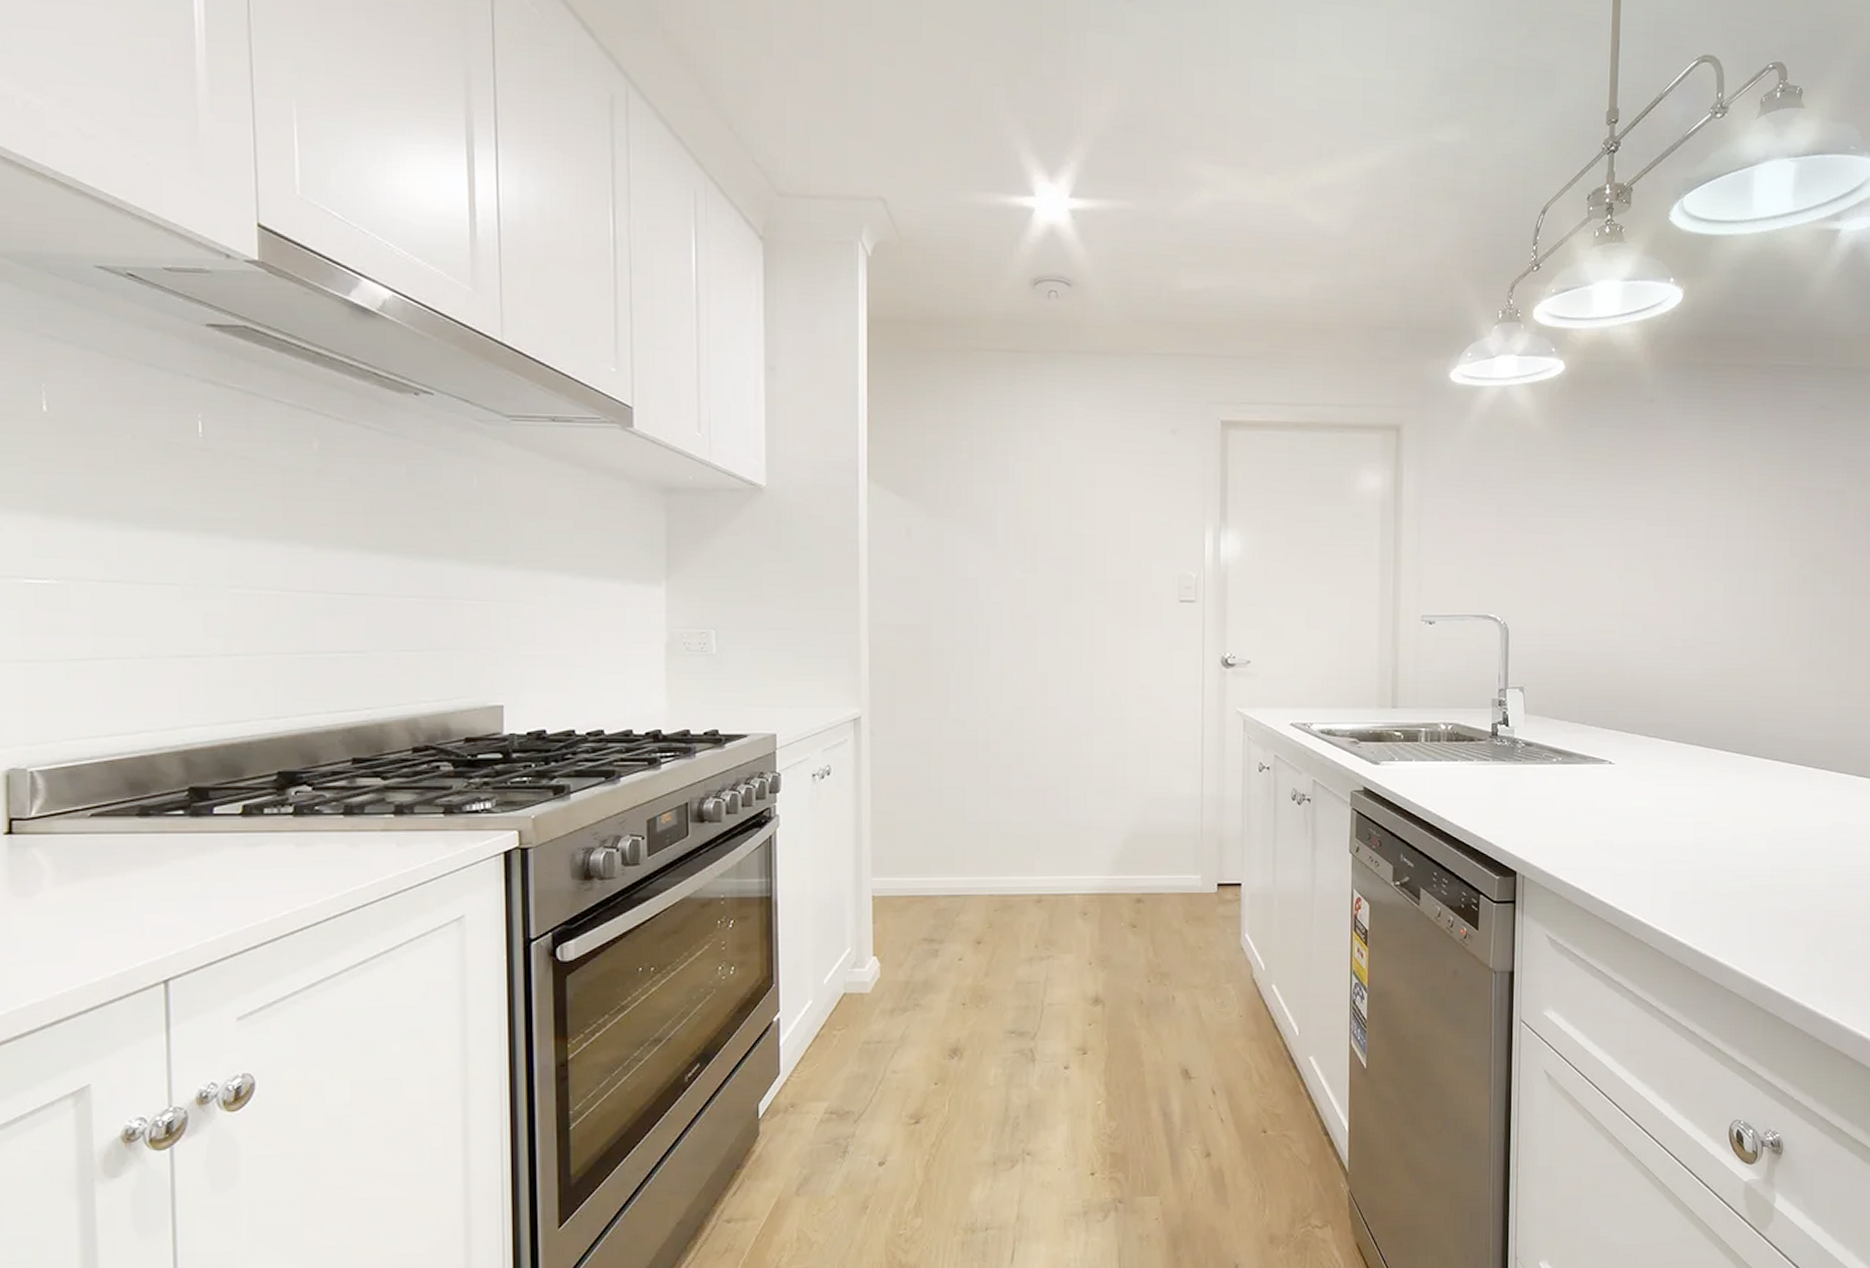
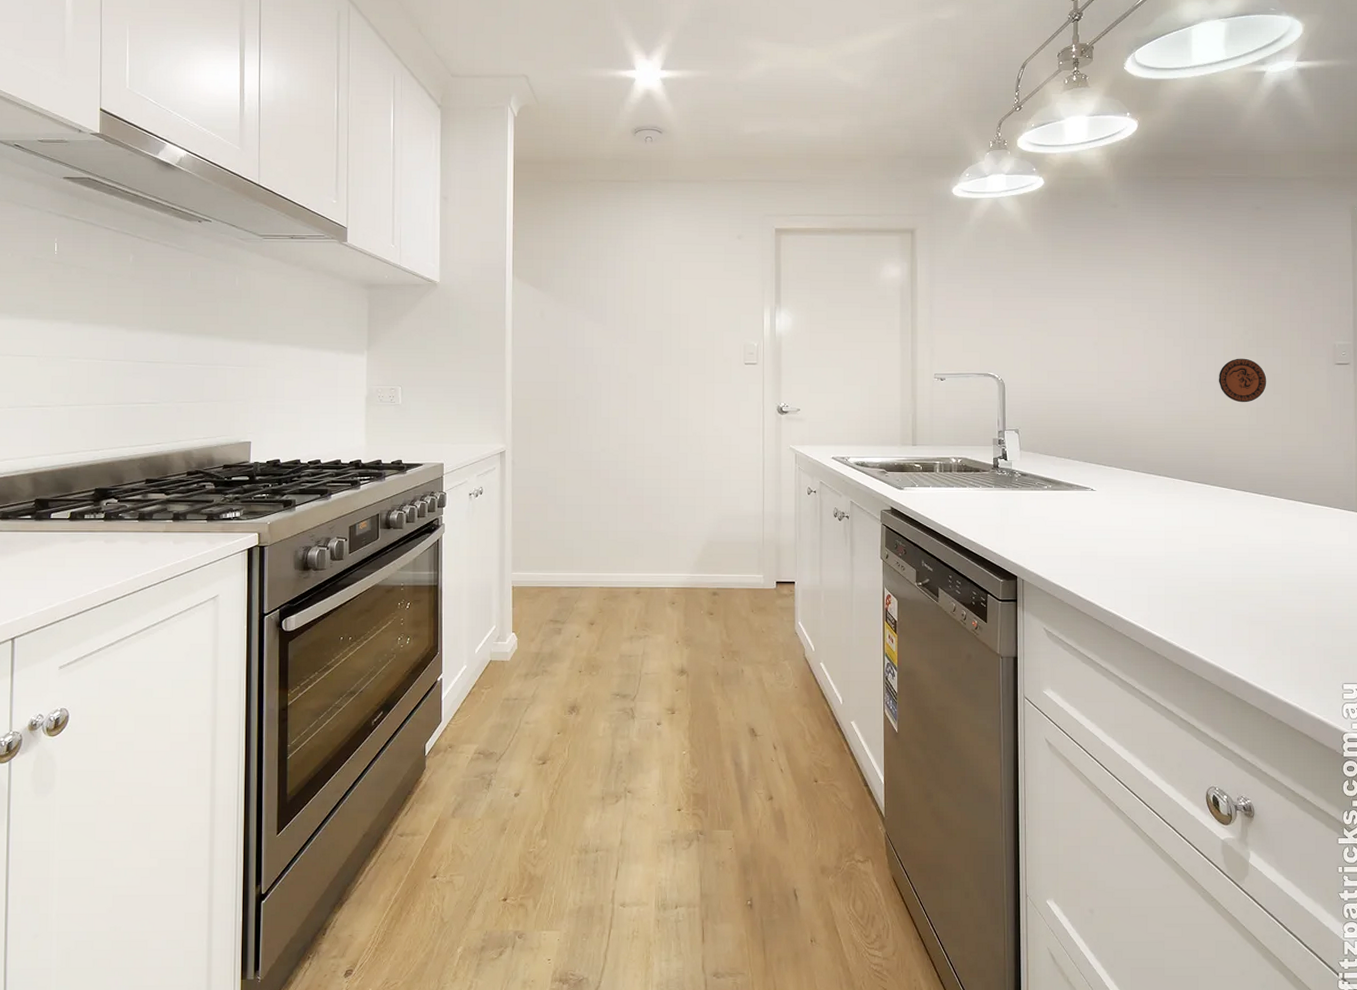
decorative plate: none [1765,597,1823,654] -> present [1218,358,1267,403]

